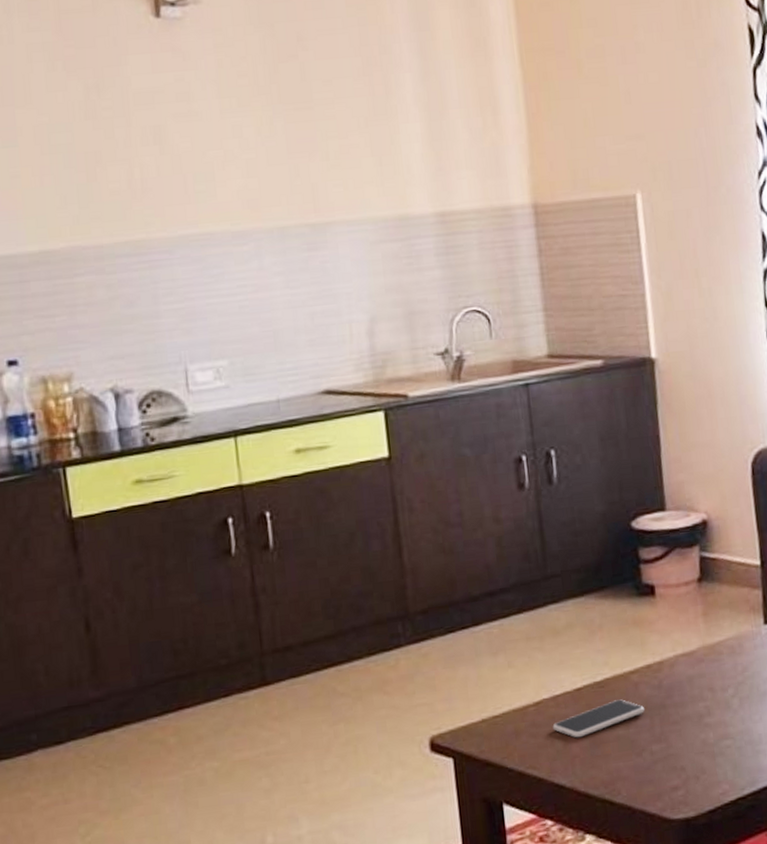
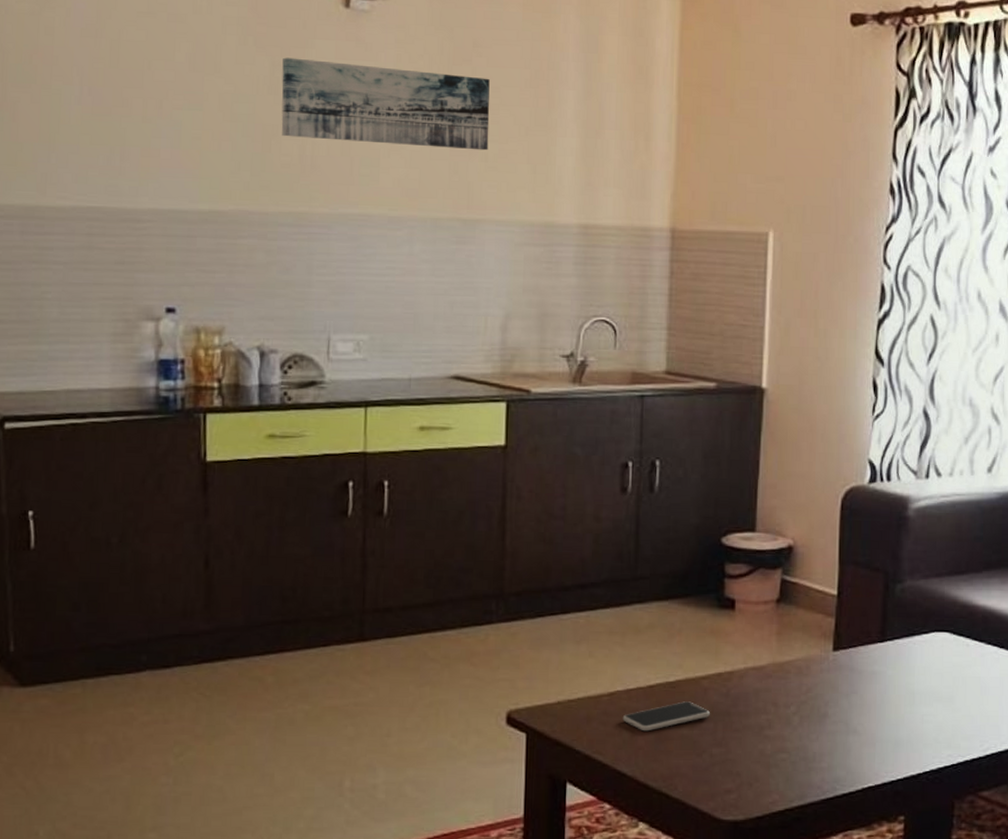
wall art: none [96,72,328,163] -> present [281,57,490,151]

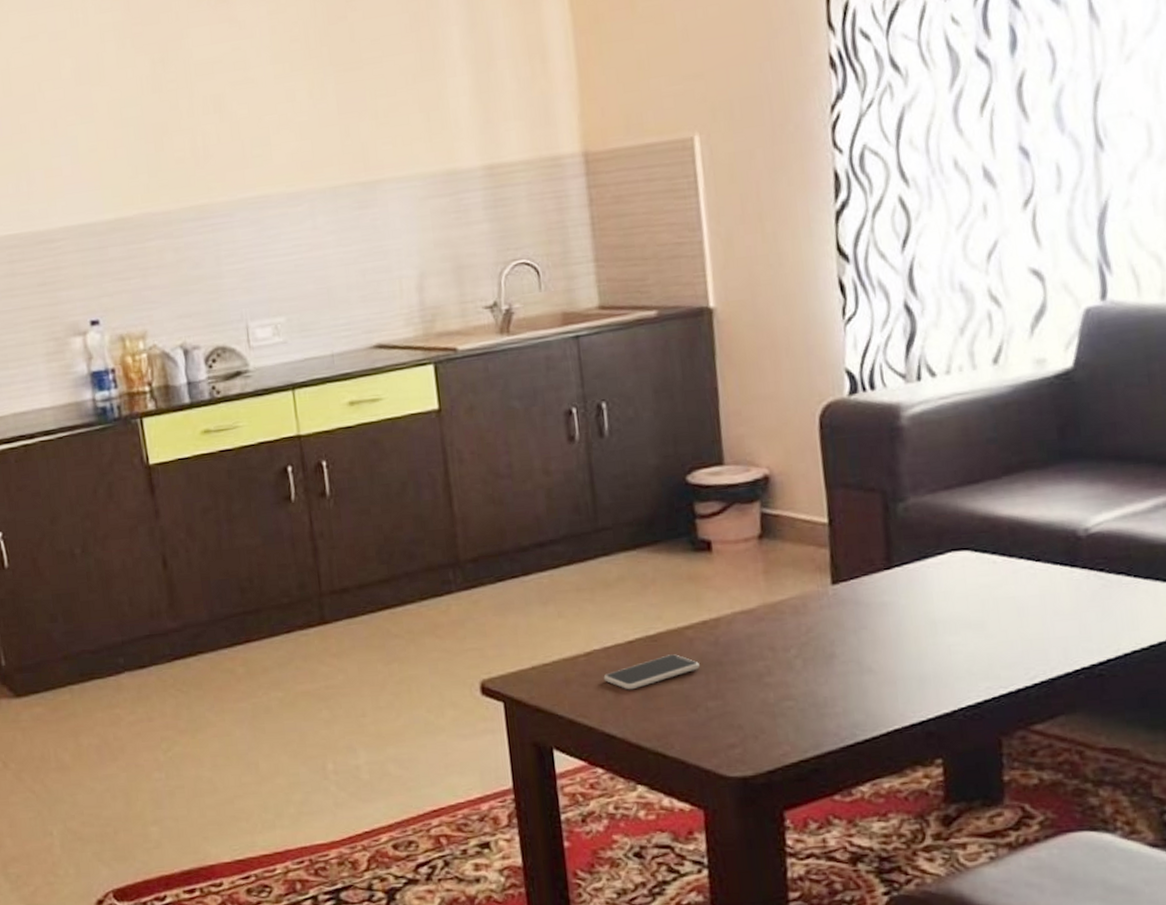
wall art: present [281,57,490,151] -> none [161,31,377,133]

